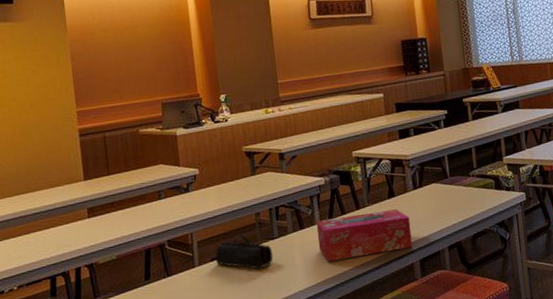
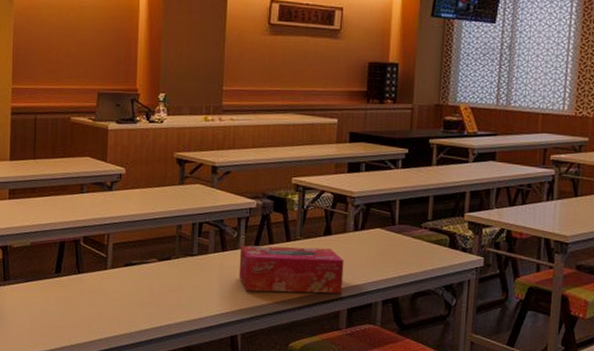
pencil case: present [215,234,274,270] -> none [128,244,189,285]

